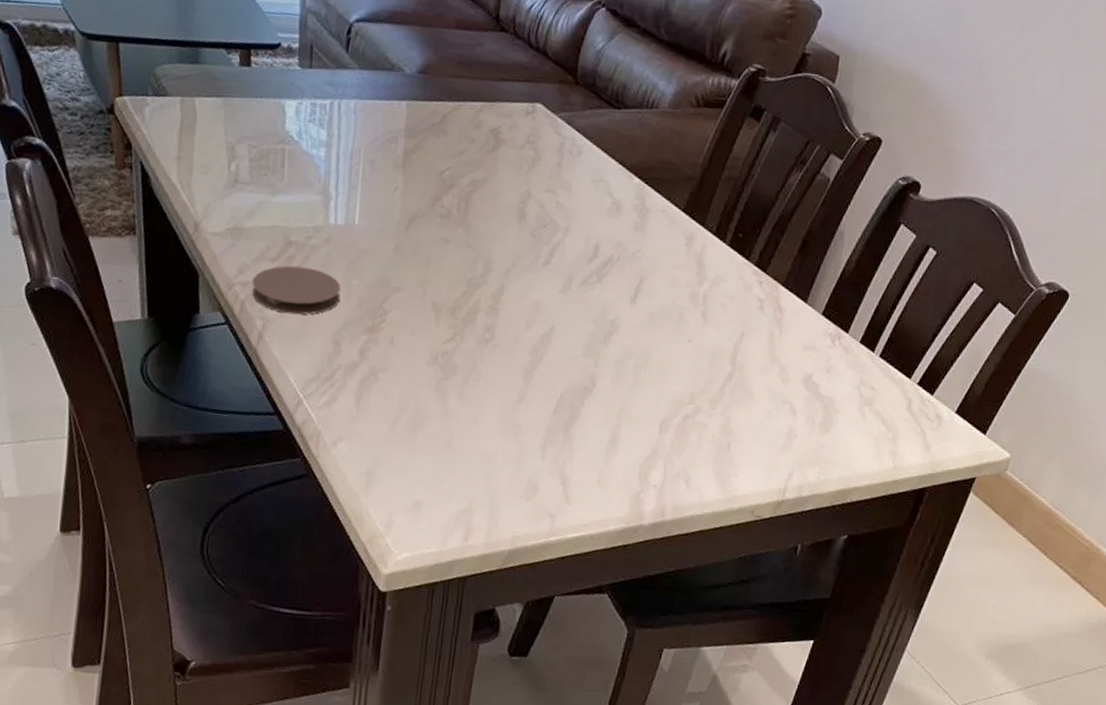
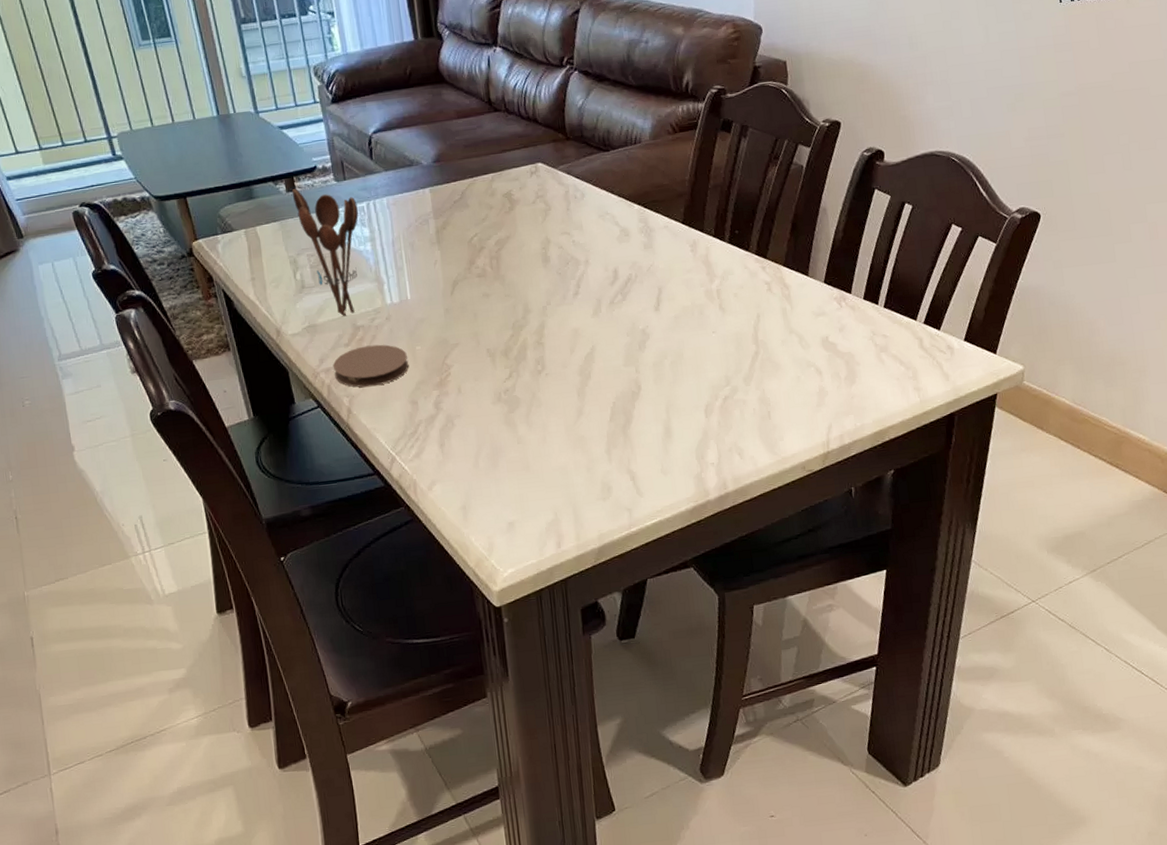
utensil holder: none [245,64,319,227] -> present [291,189,359,317]

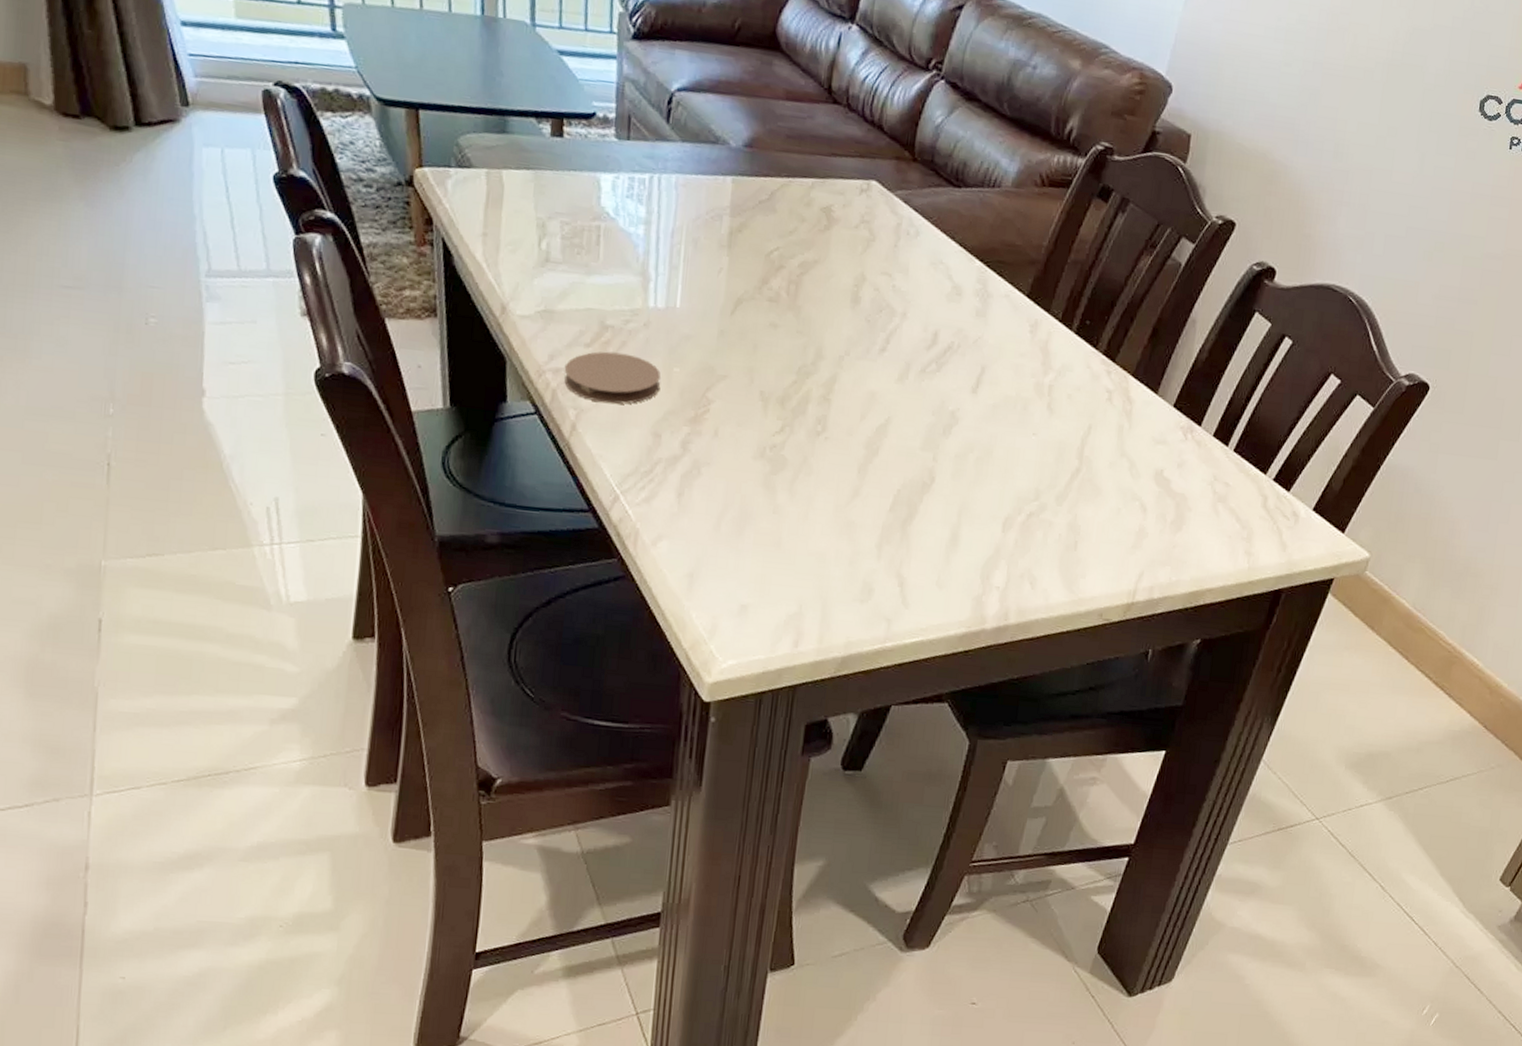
utensil holder: present [291,189,359,317] -> none [557,134,638,310]

